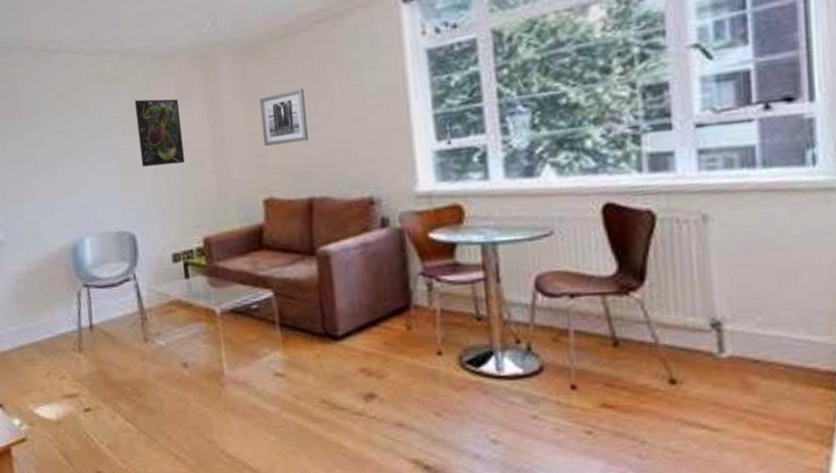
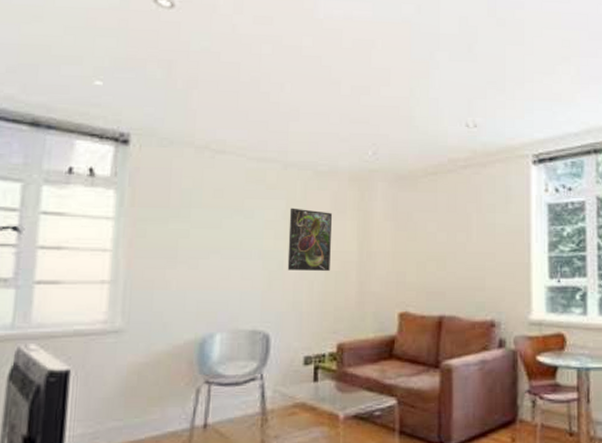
wall art: present [260,88,309,146] -> none [405,220,446,265]

